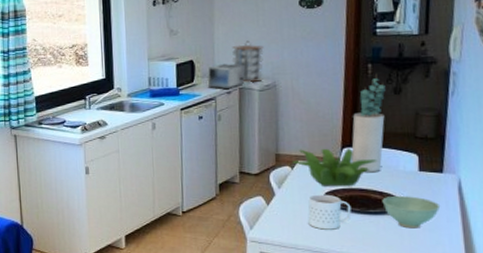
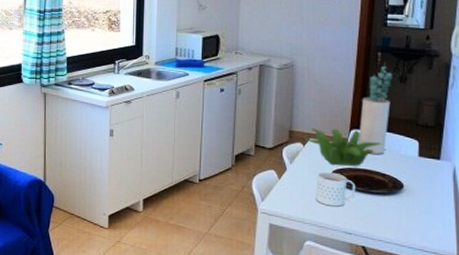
toaster: present [207,63,246,91] -> none [230,40,267,67]
spice rack: present [231,40,264,82] -> none [254,20,284,60]
bowl: present [382,196,441,229] -> none [384,179,437,211]

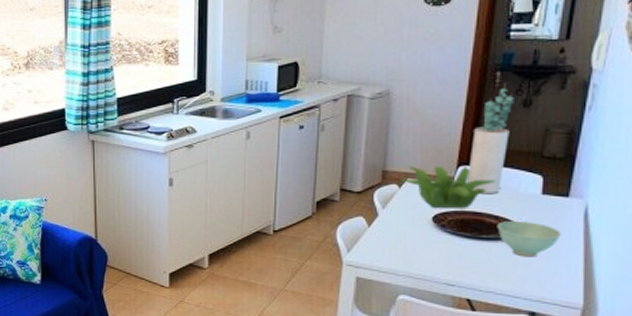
mug: present [316,171,356,207] -> none [412,216,462,256]
bowl: none [384,179,437,211] -> present [497,221,562,257]

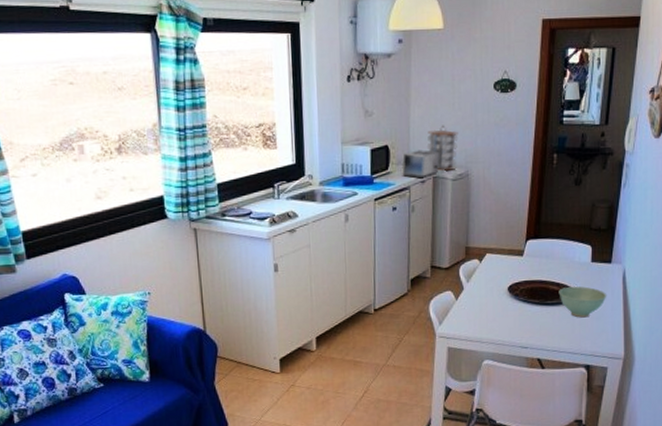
toaster: none [312,66,357,98] -> present [402,149,440,180]
spice rack: none [341,41,379,89] -> present [426,125,458,171]
plant: present [401,165,496,208] -> none [481,240,557,279]
vase: present [466,82,514,195] -> none [533,163,568,265]

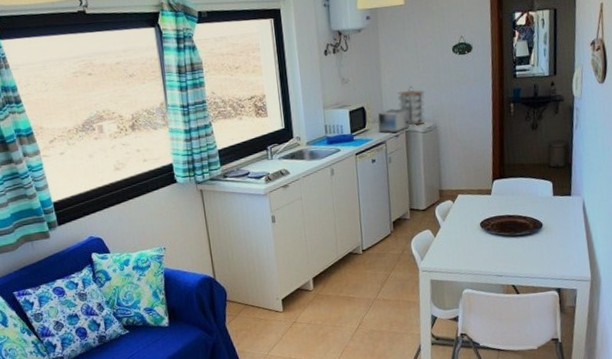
bowl: present [558,286,607,318] -> none [526,218,570,246]

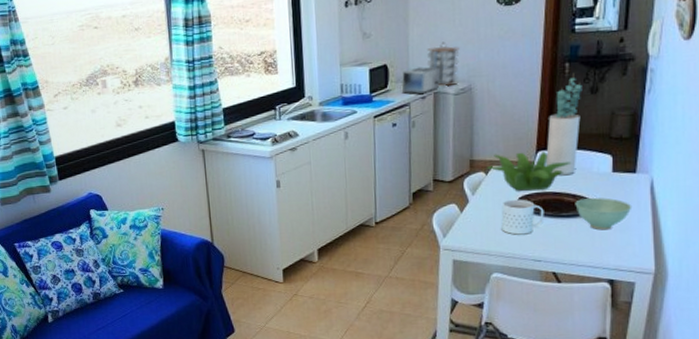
plant: none [453,180,521,216] -> present [487,151,572,191]
mug: none [467,222,503,255] -> present [501,199,544,235]
vase: none [500,111,526,201] -> present [545,72,582,176]
bowl: none [526,218,570,246] -> present [575,198,632,230]

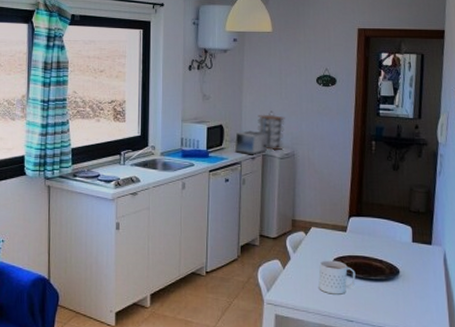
plant: present [487,151,572,191] -> none [307,216,379,253]
vase: present [545,72,582,176] -> none [356,150,386,242]
bowl: present [575,198,632,230] -> none [381,265,430,296]

